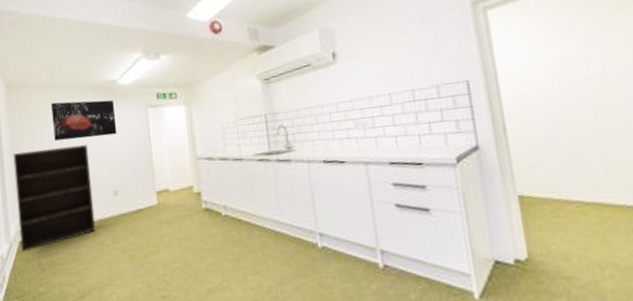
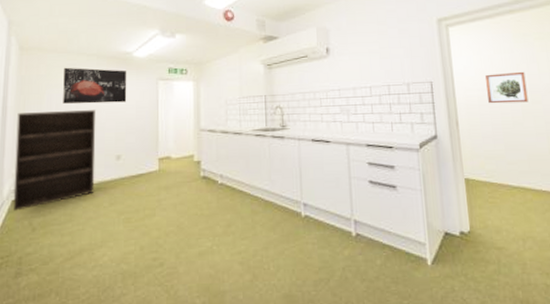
wall art: none [541,56,603,102] -> present [485,71,529,104]

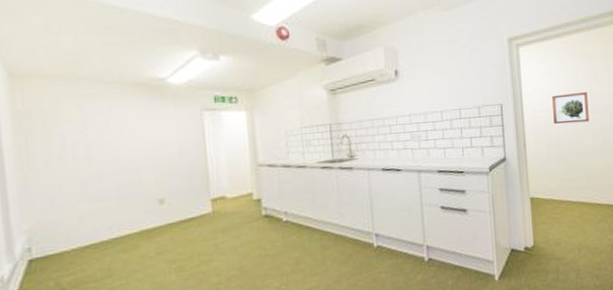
bookshelf: present [13,110,96,211] -> none [19,149,136,272]
wall art: present [63,67,127,104] -> none [76,98,165,143]

